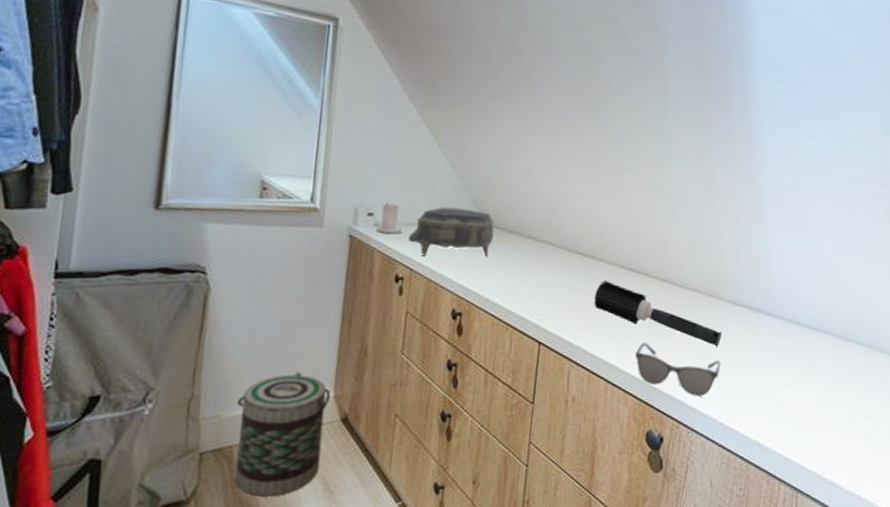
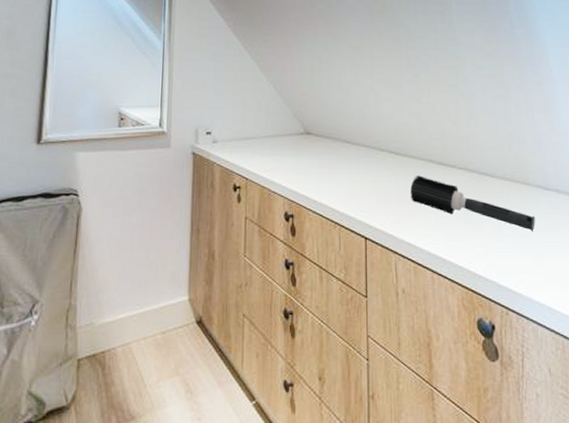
basket: present [235,372,331,497] -> none [107,279,186,400]
candle: present [377,202,401,234] -> none [215,122,235,149]
jewelry box: present [409,206,495,257] -> none [242,121,314,165]
sunglasses: present [634,342,721,397] -> none [455,232,540,282]

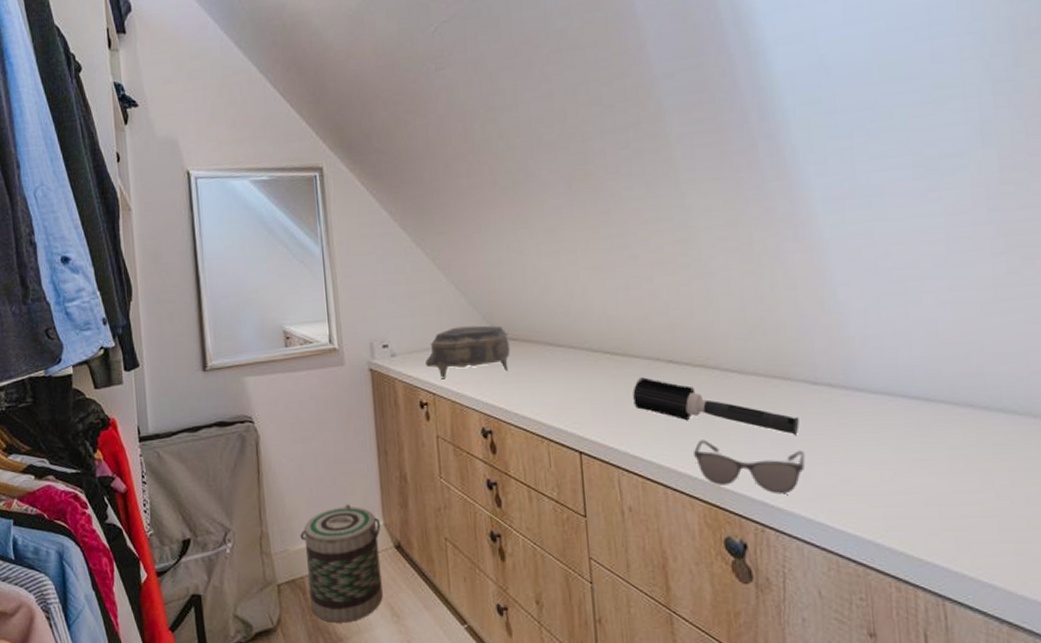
basket: none [107,279,186,400] -> present [300,504,383,623]
jewelry box: none [242,121,314,165] -> present [425,325,510,378]
sunglasses: none [455,232,540,282] -> present [692,440,806,495]

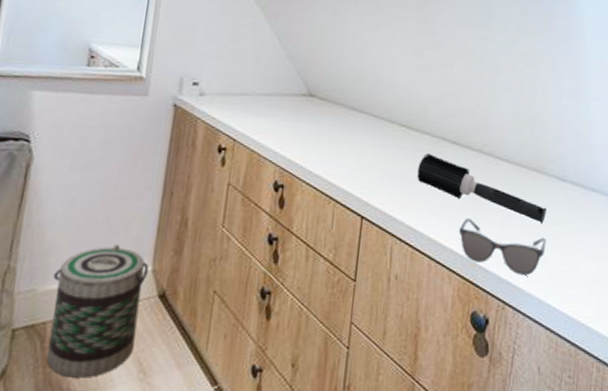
jewelry box: present [425,325,510,378] -> none [232,77,319,128]

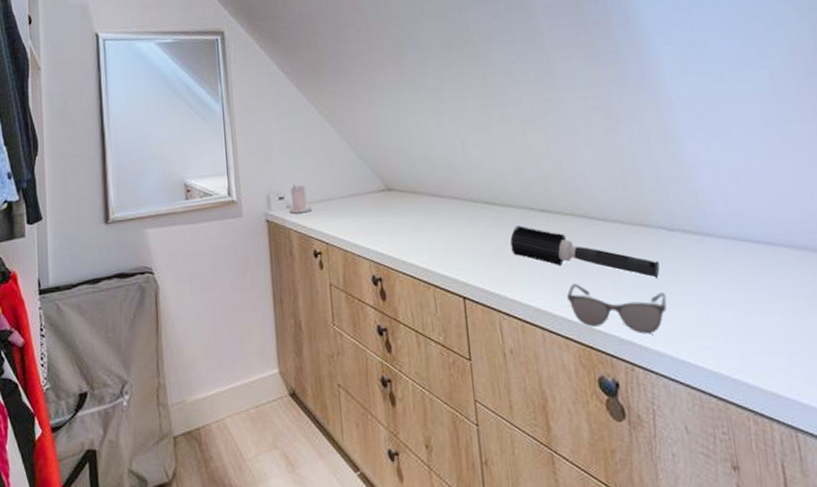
basket: present [46,244,149,378] -> none [197,353,278,475]
candle: none [201,72,226,104] -> present [289,185,311,214]

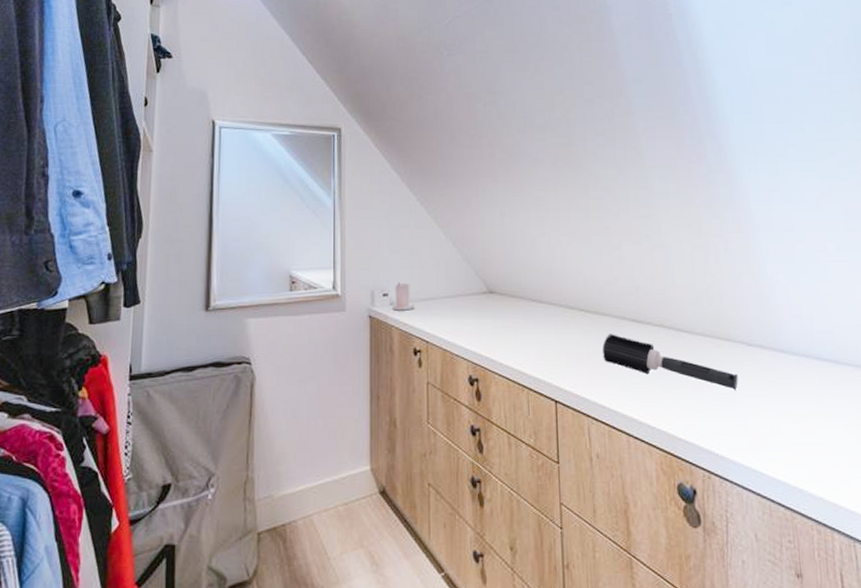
sunglasses: present [566,284,667,334] -> none [651,392,744,444]

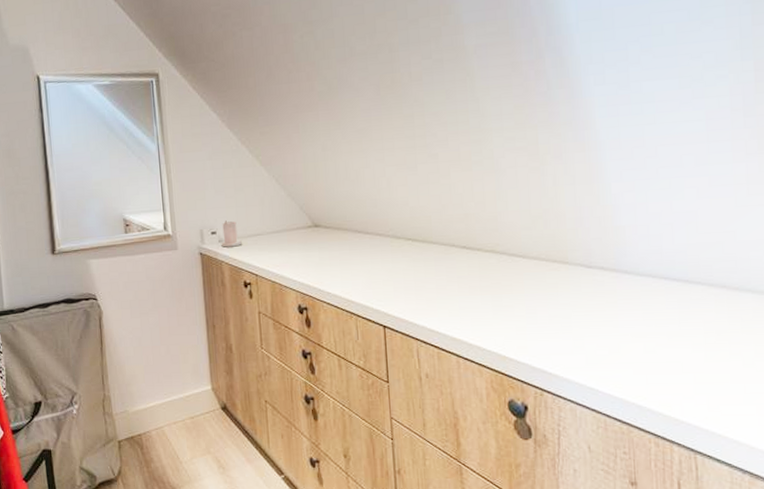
hairbrush: present [602,334,738,390] -> none [430,261,575,312]

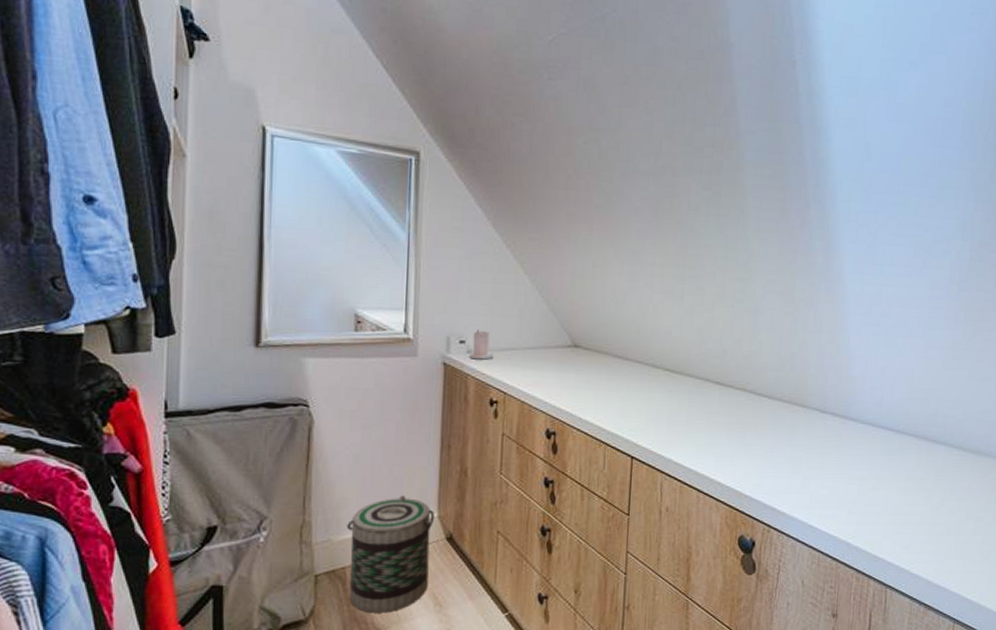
basket: none [138,371,211,474] -> present [347,495,435,613]

